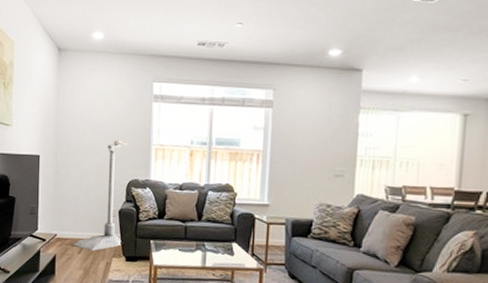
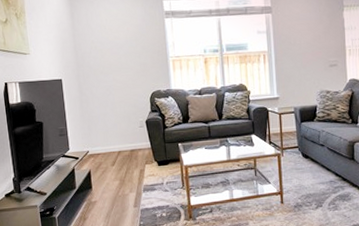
street lamp: present [73,139,128,251] -> none [105,56,152,162]

